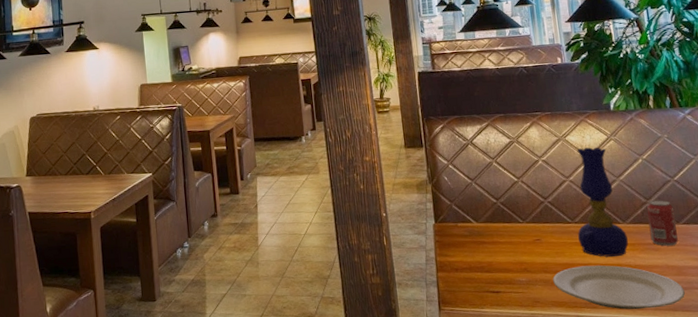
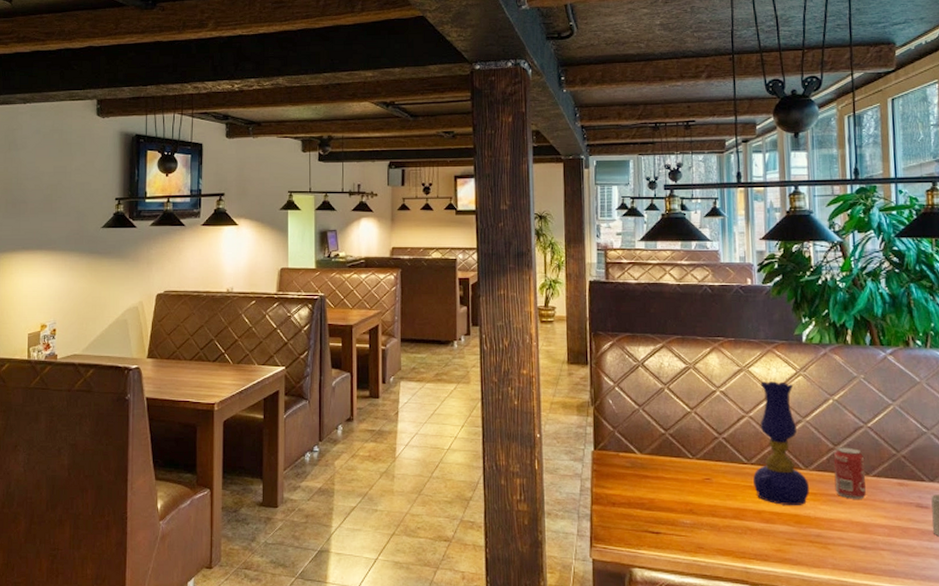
plate: present [553,265,685,310] -> none [721,513,869,567]

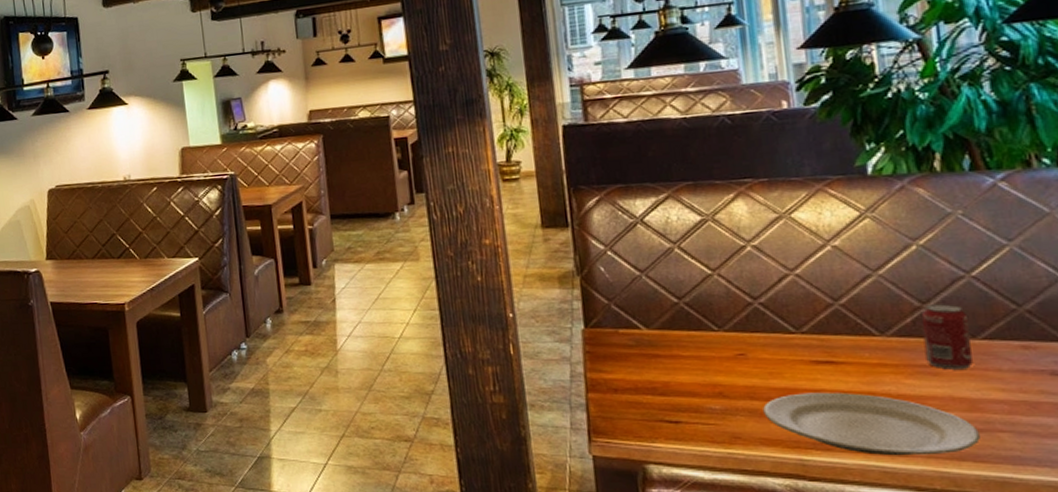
plate: none [721,513,869,567] -> present [763,392,980,456]
oil lamp: present [753,381,810,506] -> none [805,228,889,383]

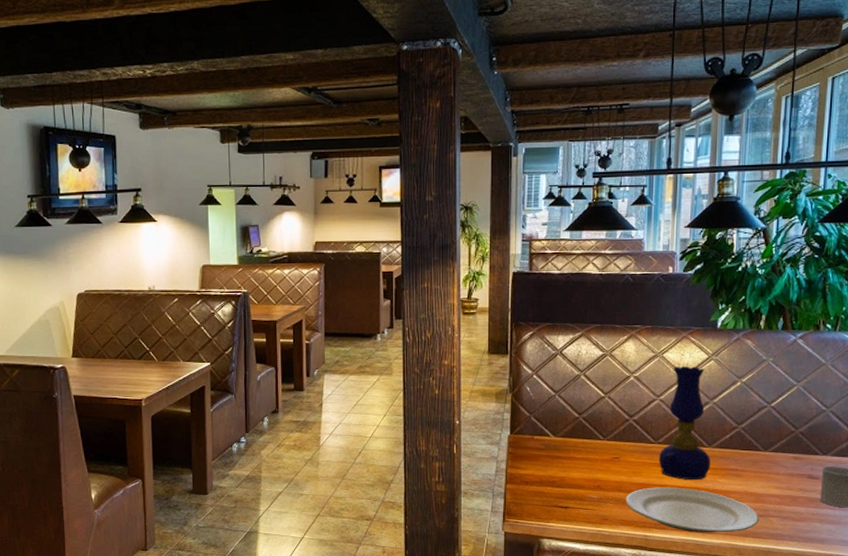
oil lamp: none [805,228,889,383] -> present [659,366,711,481]
beverage can: present [921,304,973,370] -> none [734,425,765,473]

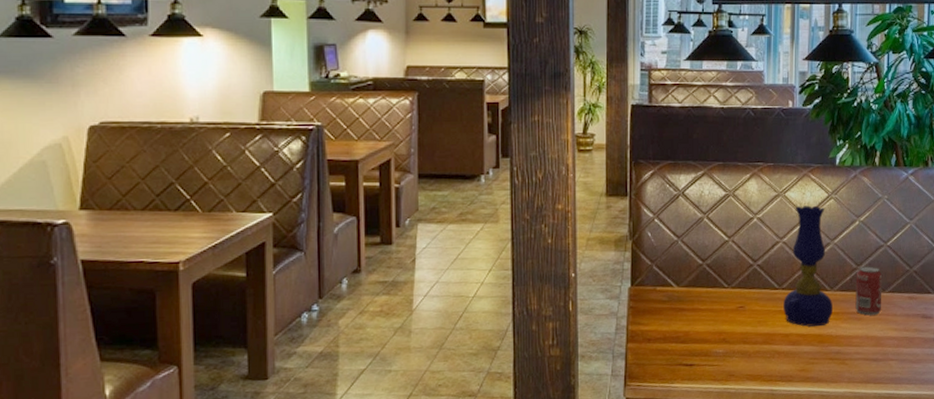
plate: present [625,487,759,533] -> none [751,335,879,383]
beverage can: none [734,425,765,473] -> present [855,266,883,316]

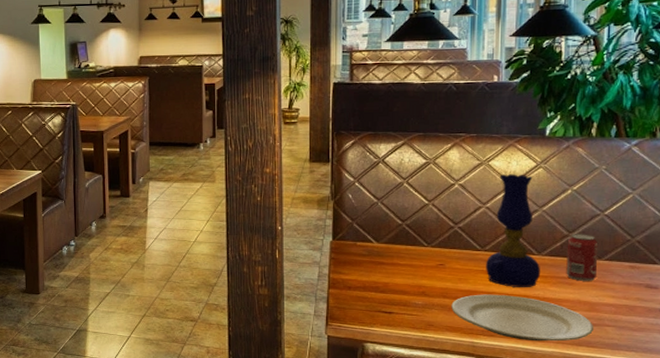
plate: none [751,335,879,383] -> present [451,294,593,341]

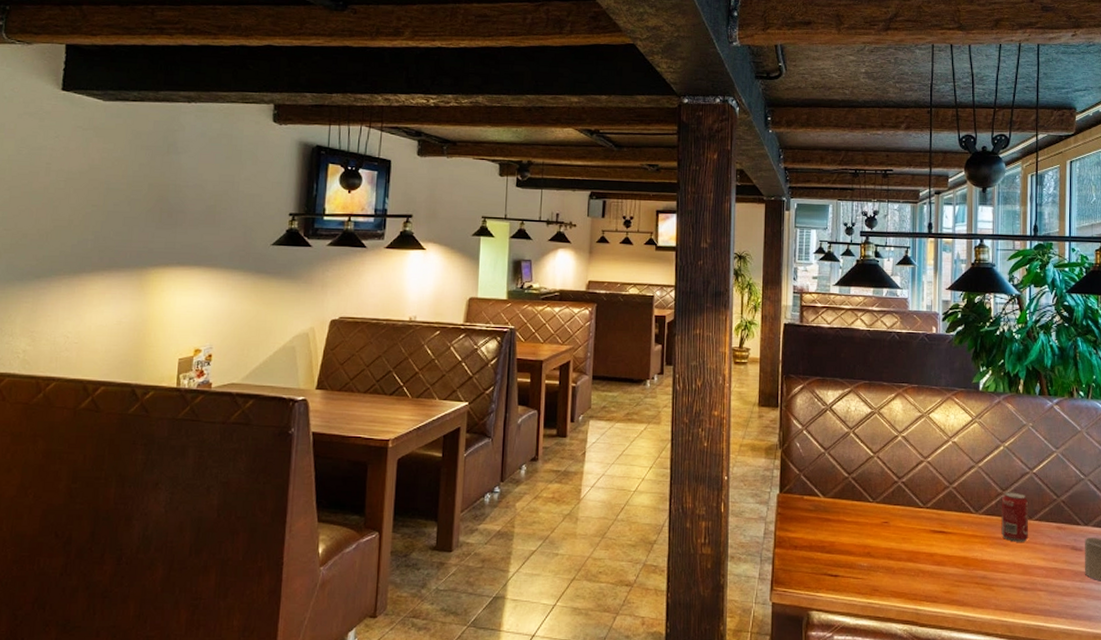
plate: present [451,294,593,341] -> none [896,555,1027,608]
oil lamp: present [486,174,541,288] -> none [928,427,979,549]

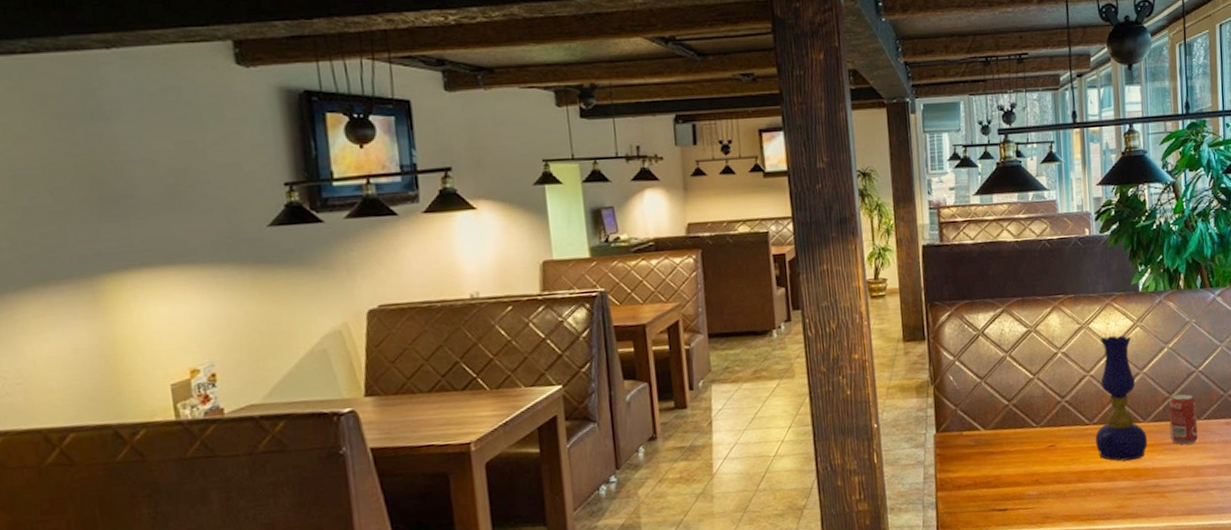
oil lamp: none [928,427,979,549] -> present [1095,335,1148,462]

